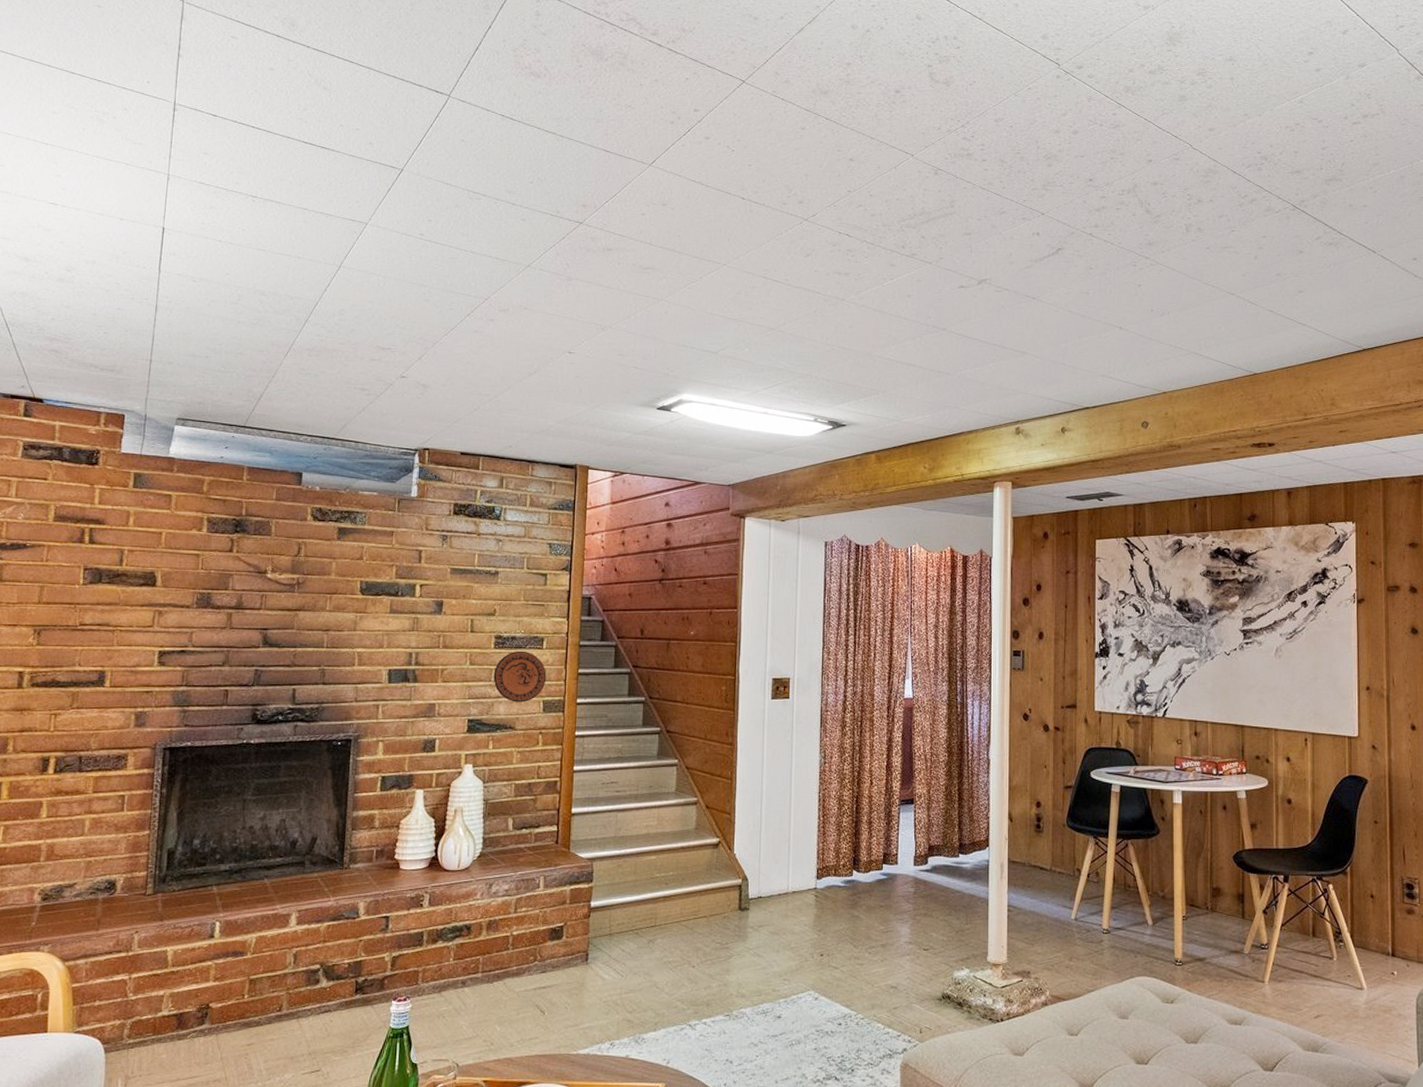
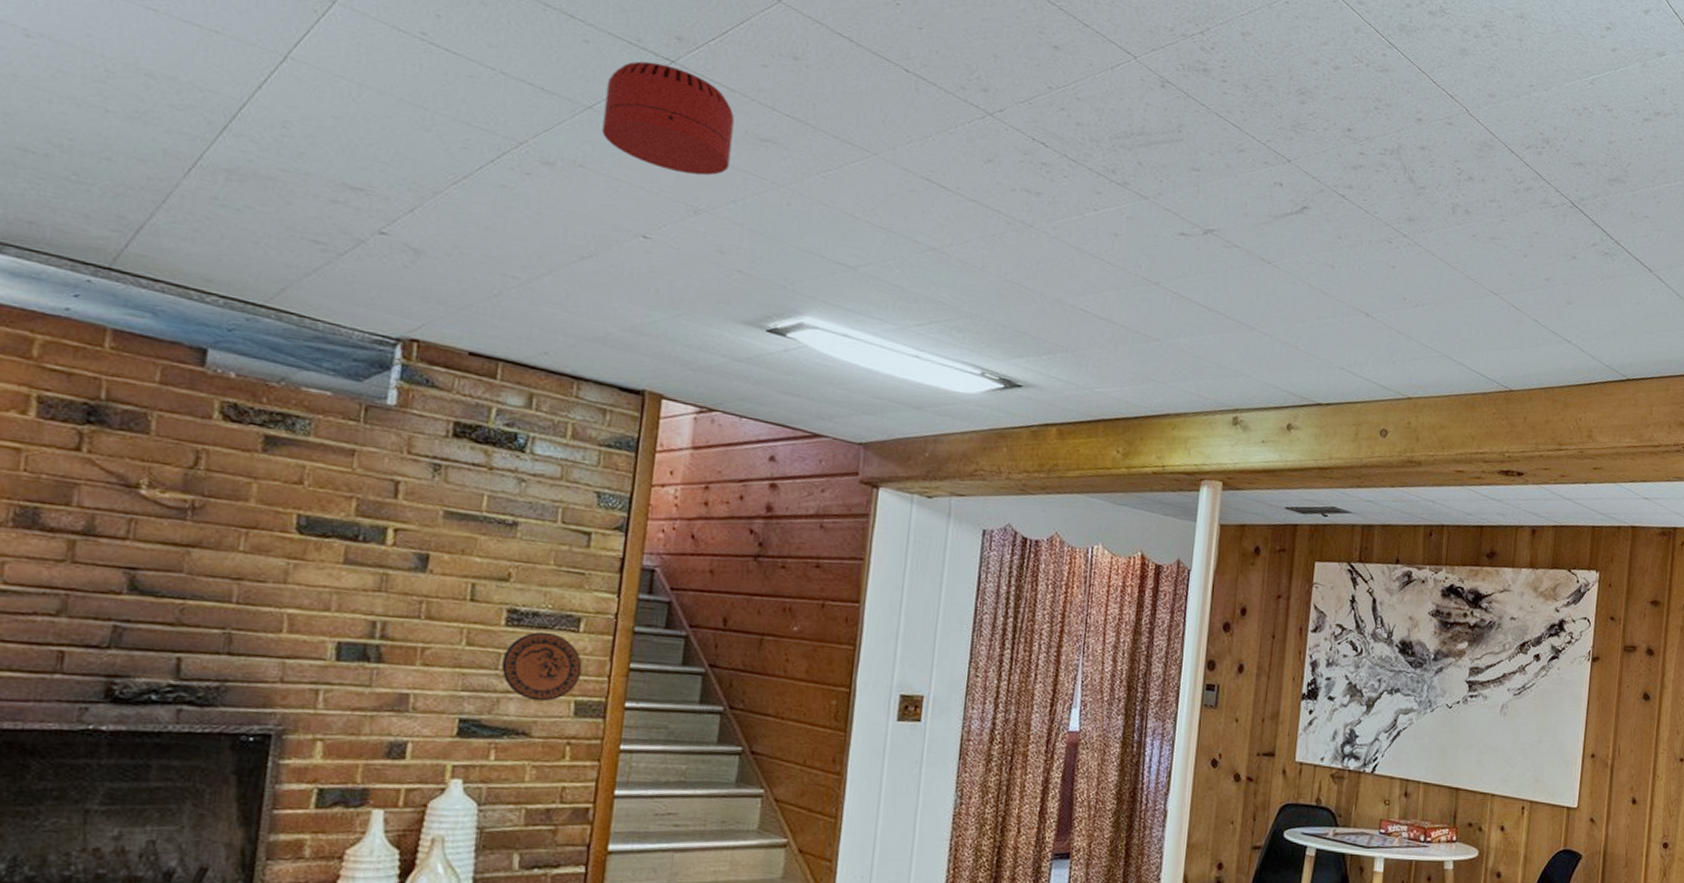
smoke detector: none [537,226,625,302] -> present [601,61,735,176]

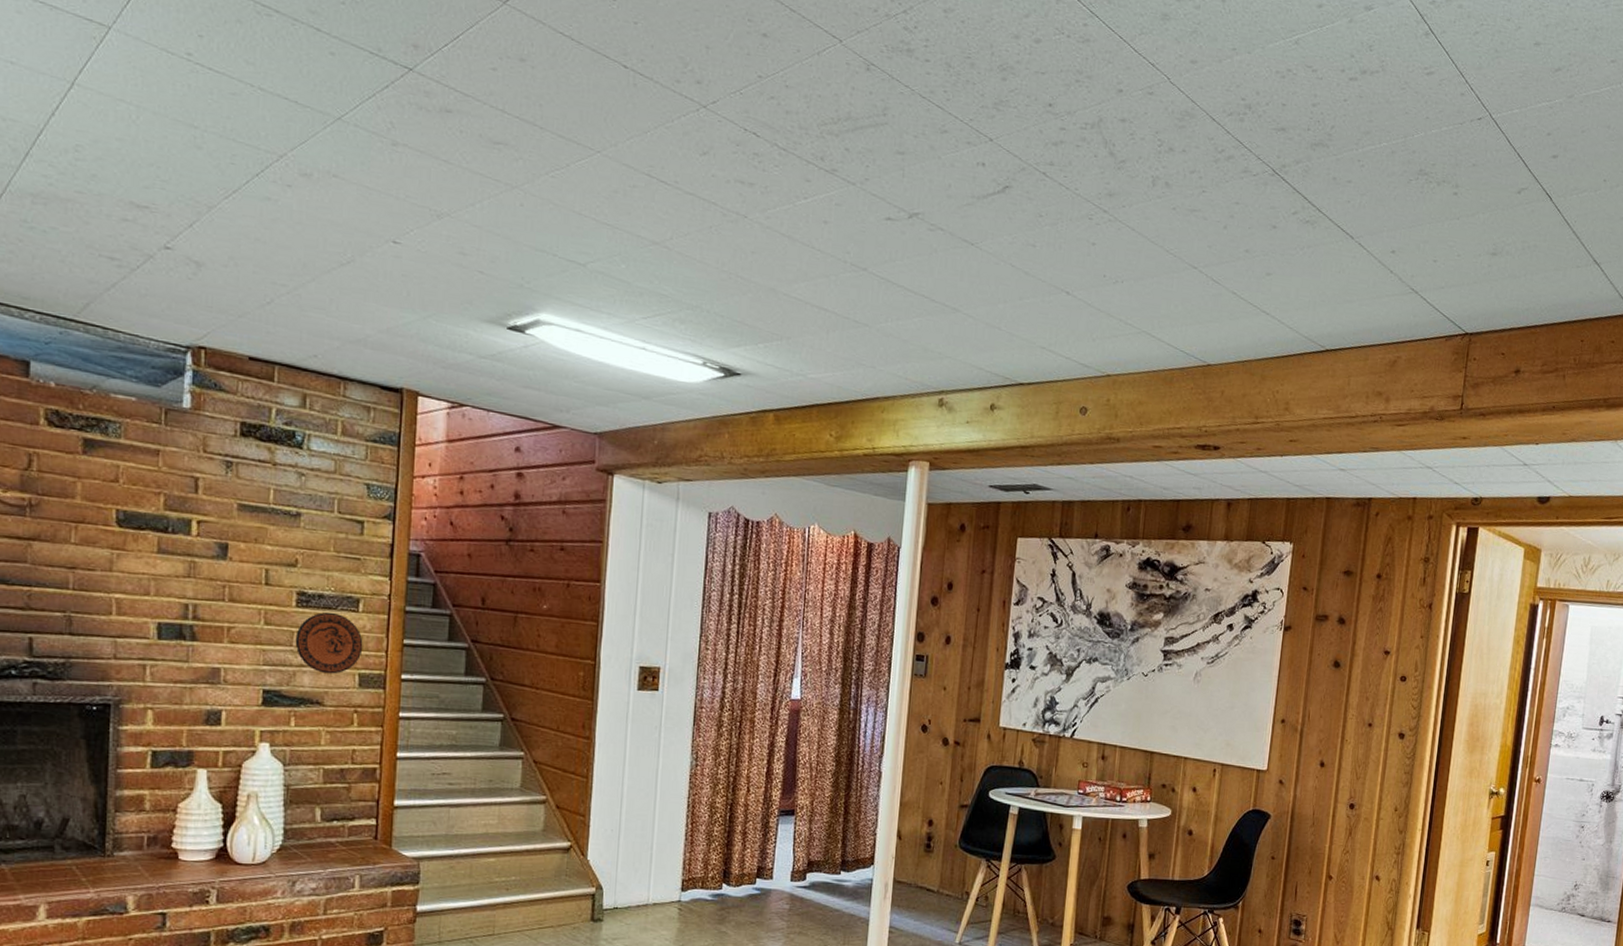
smoke detector: present [601,61,735,176] -> none [351,70,469,181]

